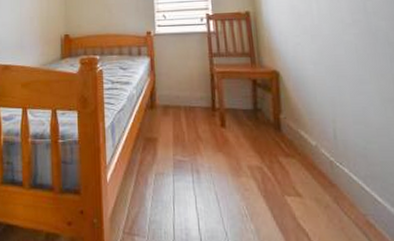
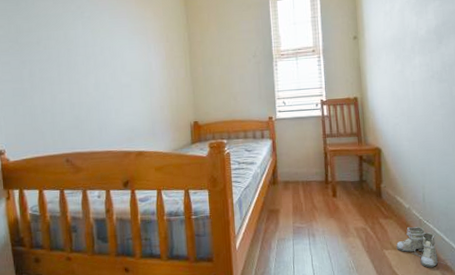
boots: none [301,169,368,223] -> present [396,226,446,268]

